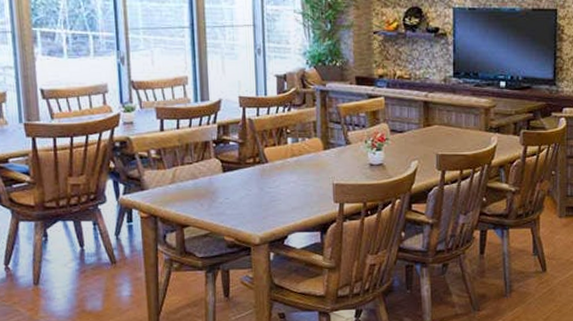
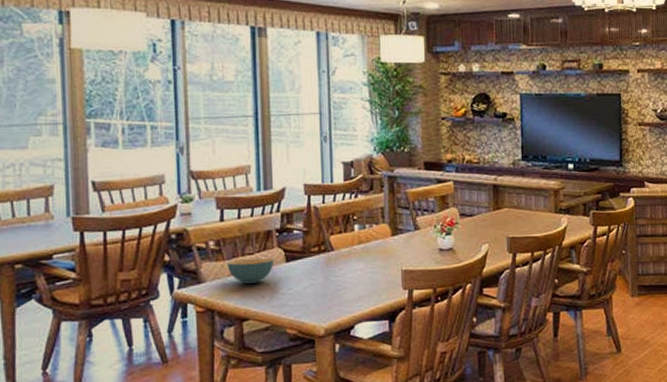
cereal bowl: none [168,167,212,192] -> present [227,258,274,284]

